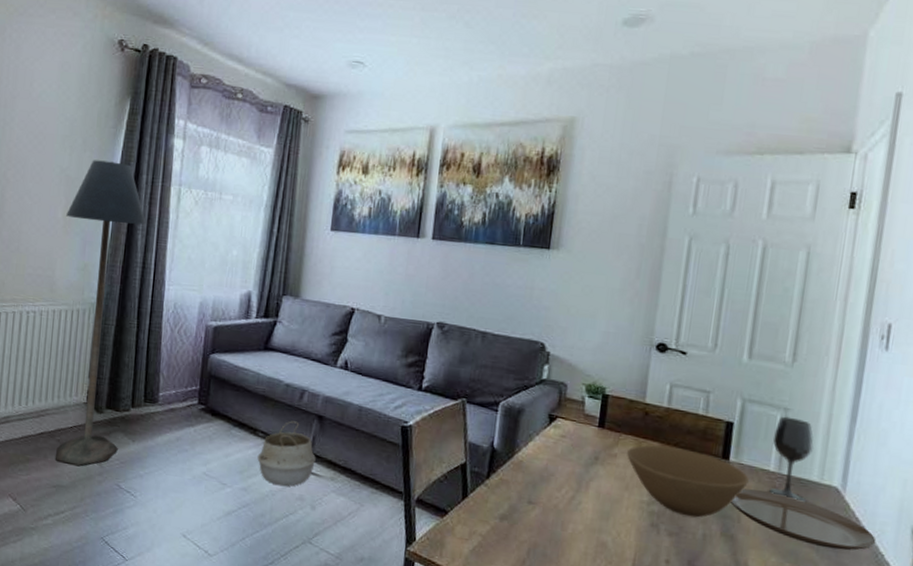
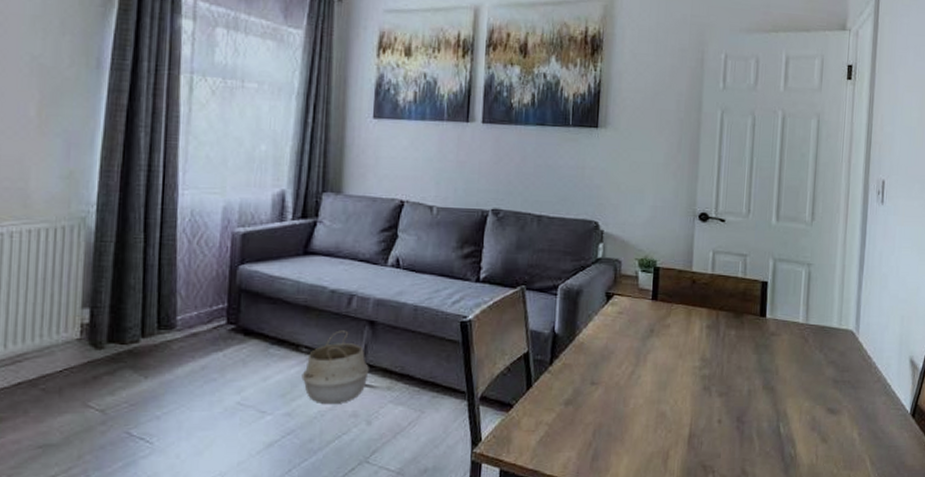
floor lamp: present [56,160,146,467] -> none [40,45,150,418]
bowl: present [626,444,749,518] -> none [678,310,783,375]
plate: present [730,488,877,551] -> none [769,341,885,387]
wine glass: present [769,416,814,502] -> none [800,271,832,348]

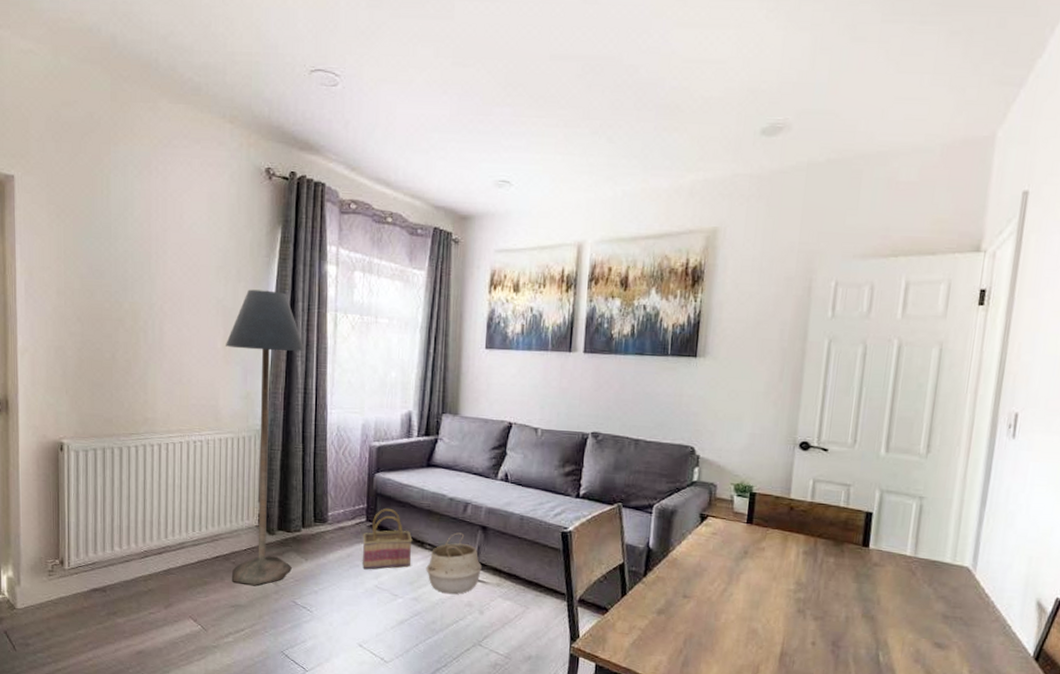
floor lamp: none [40,45,150,418] -> present [226,289,305,586]
basket: none [221,307,285,384] -> present [362,509,413,570]

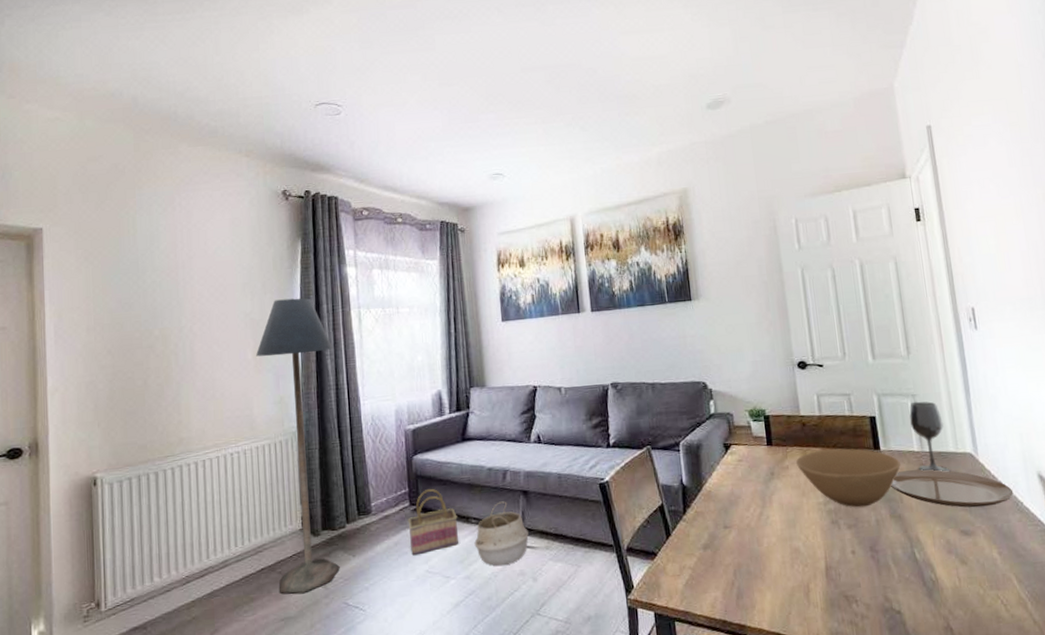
bowl: none [773,537,887,602] -> present [795,448,901,508]
plate: none [871,572,1005,624] -> present [891,469,1014,508]
wine glass: none [906,504,947,582] -> present [909,401,949,472]

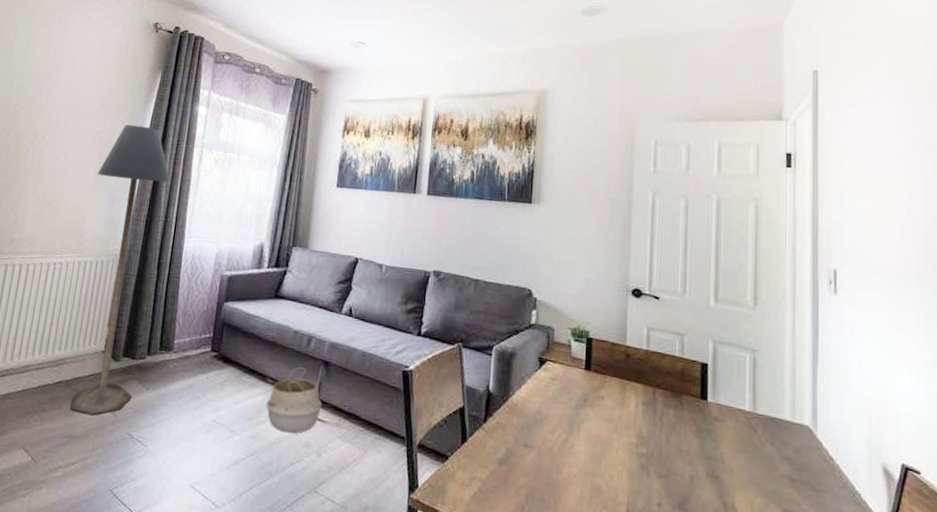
basket: present [408,489,458,556] -> none [203,339,255,403]
bowl: present [795,448,901,508] -> none [612,386,727,459]
plate: present [891,469,1014,508] -> none [713,428,852,490]
wine glass: present [909,401,949,472] -> none [745,357,782,442]

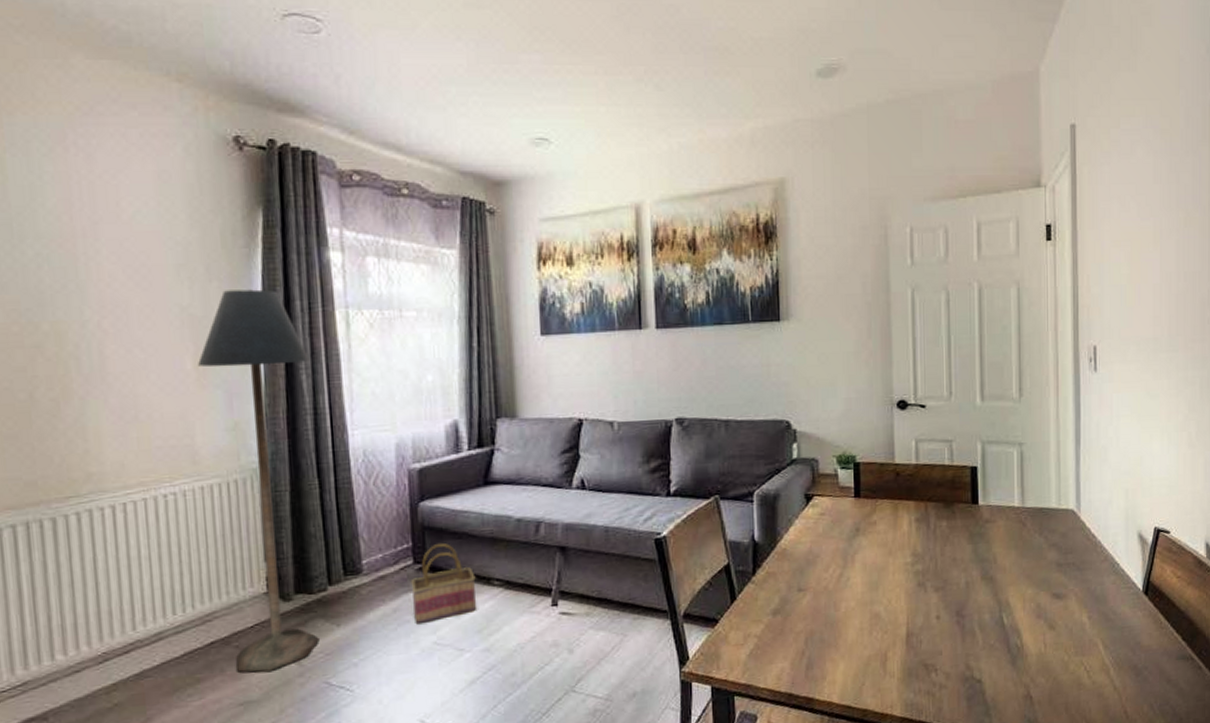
basket: none [203,339,255,403] -> present [410,543,476,625]
woven basket: present [266,367,322,433] -> none [496,559,565,636]

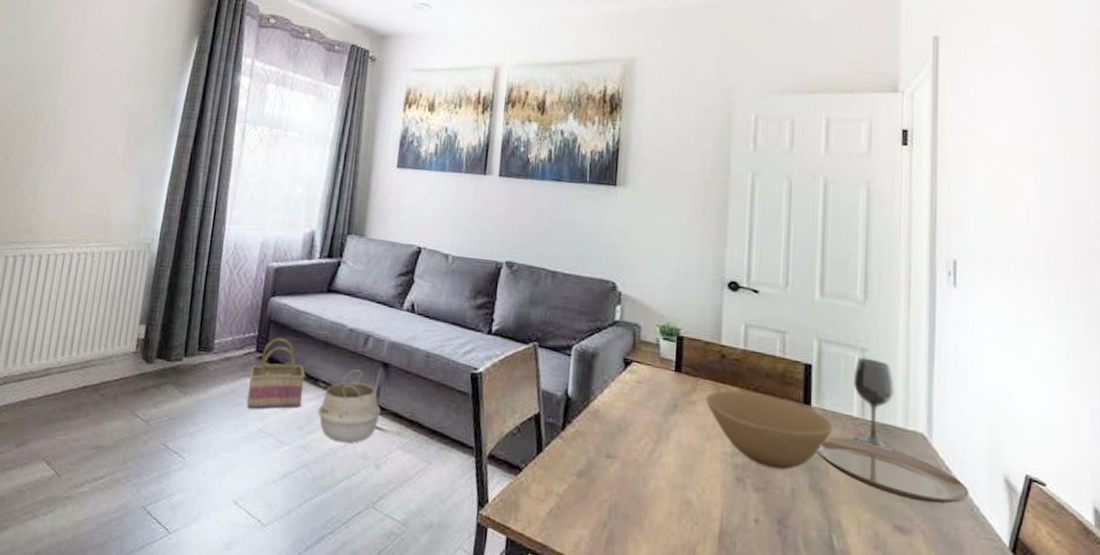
floor lamp: present [198,289,319,673] -> none [98,97,209,424]
woven basket: none [496,559,565,636] -> present [318,369,381,443]
bowl: none [884,502,998,568] -> present [705,390,833,470]
plate: none [986,526,1111,569] -> present [817,436,970,504]
wine glass: none [1013,450,1049,530] -> present [853,357,895,451]

